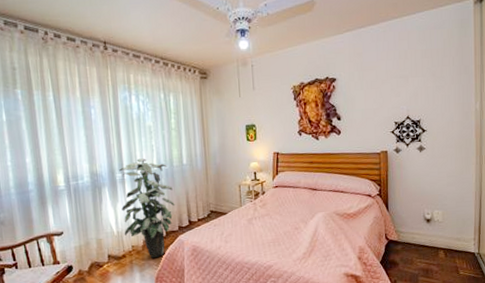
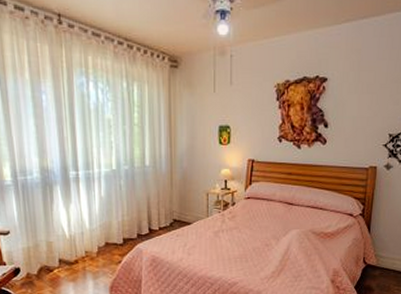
indoor plant: present [119,158,175,259] -> none [73,156,134,267]

